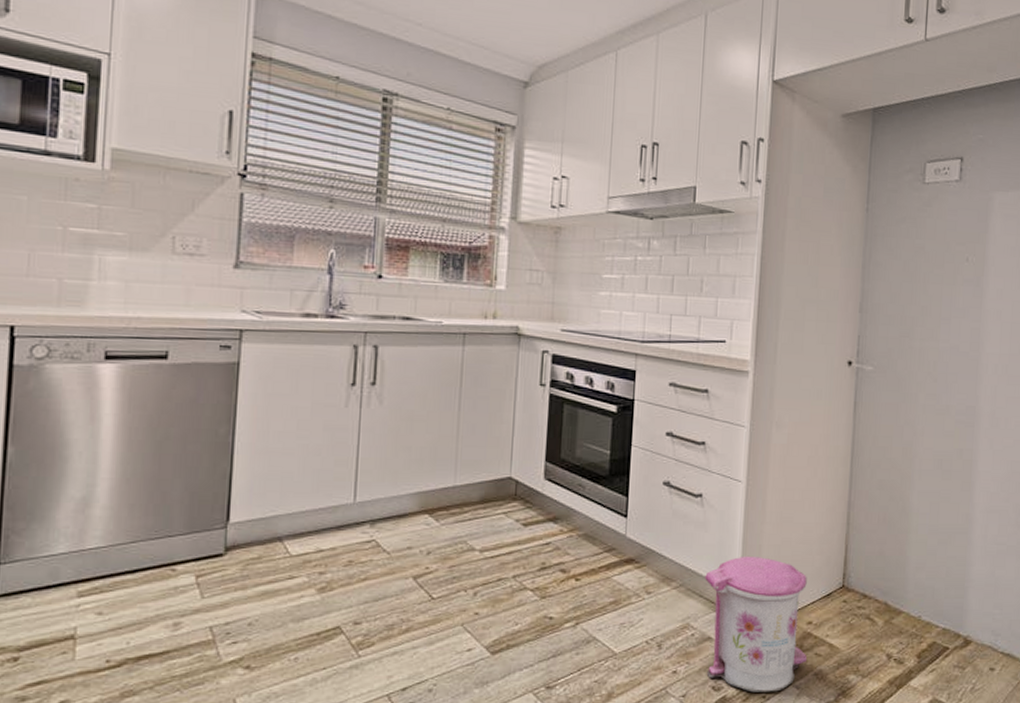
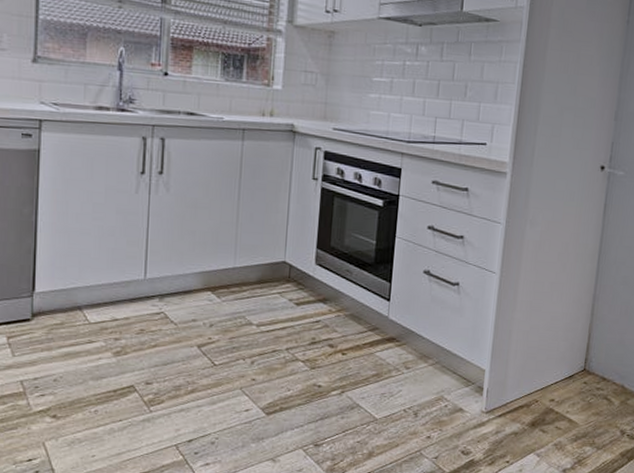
trash can: present [705,556,807,692] -> none [457,339,552,458]

